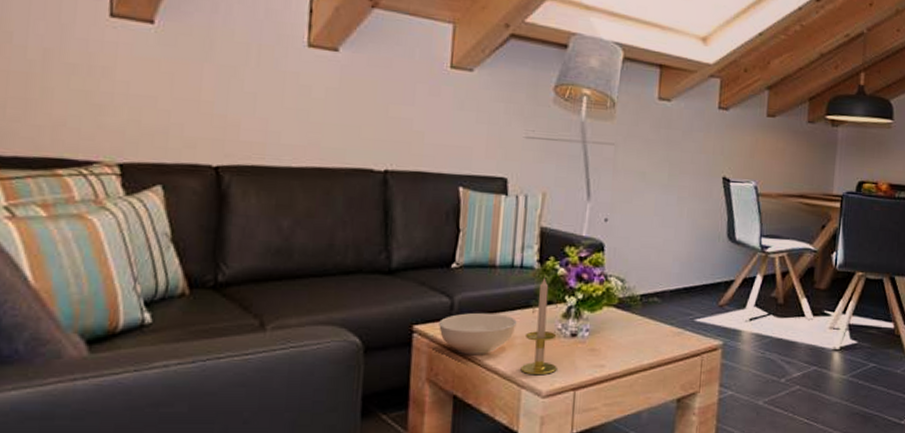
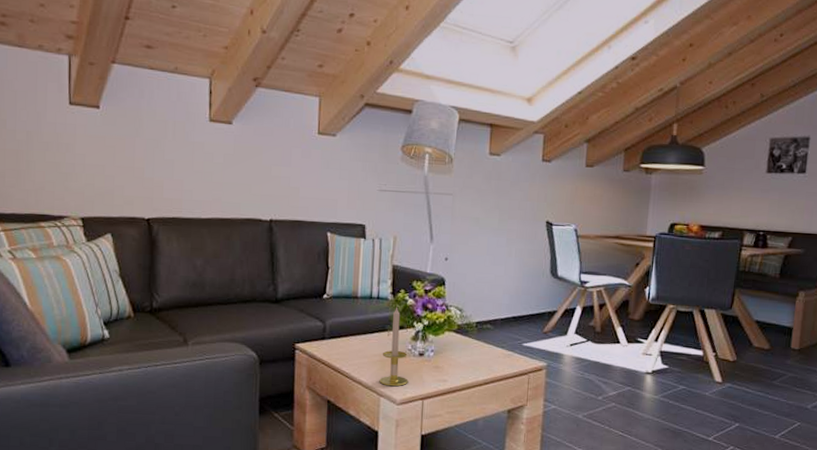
bowl: present [439,312,517,354] -> none [315,334,375,368]

